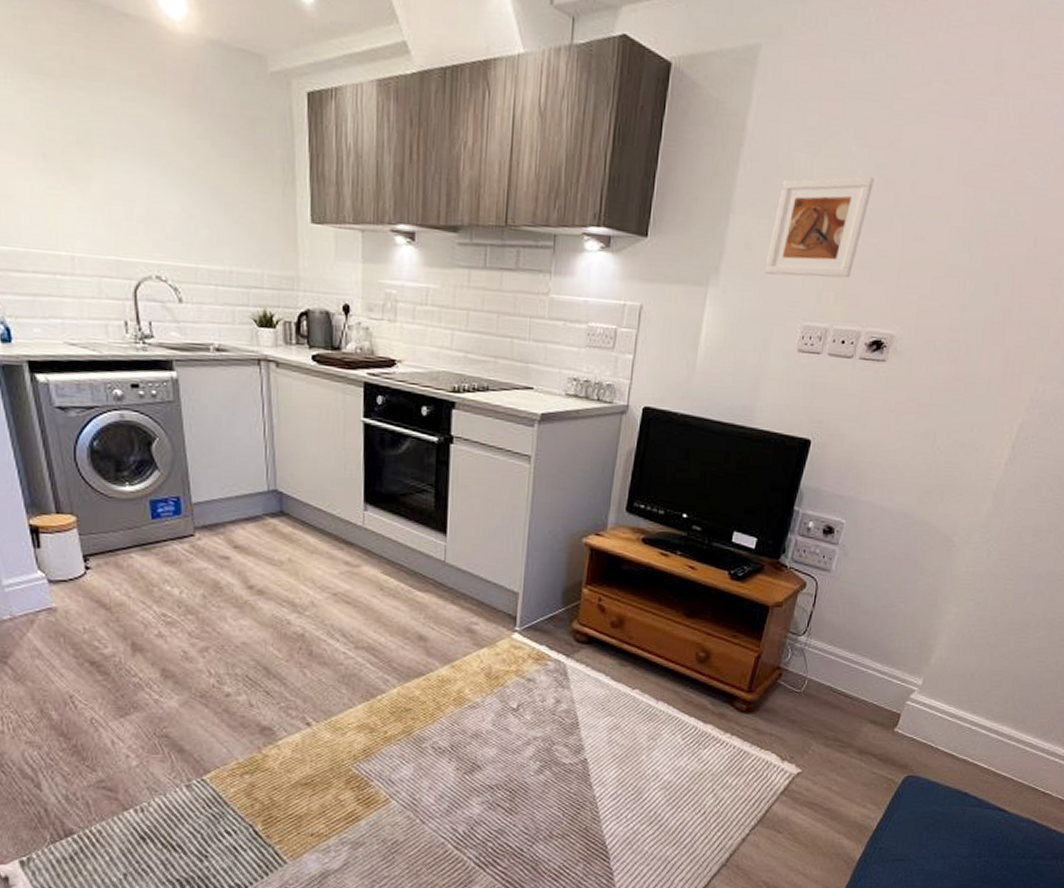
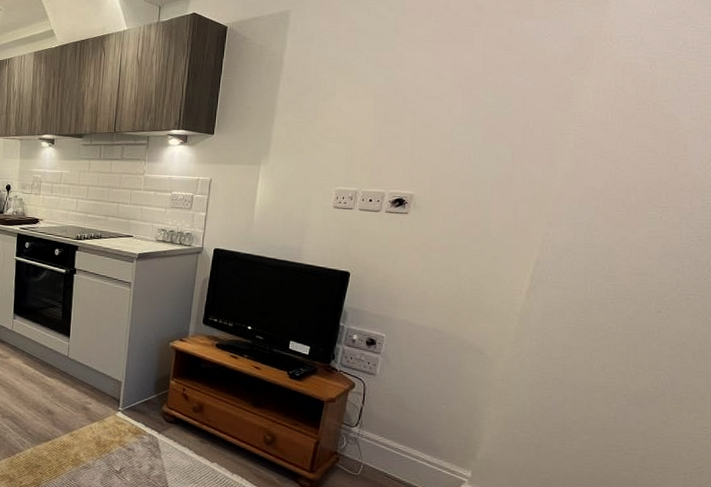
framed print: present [765,176,874,278] -> none [304,87,385,156]

